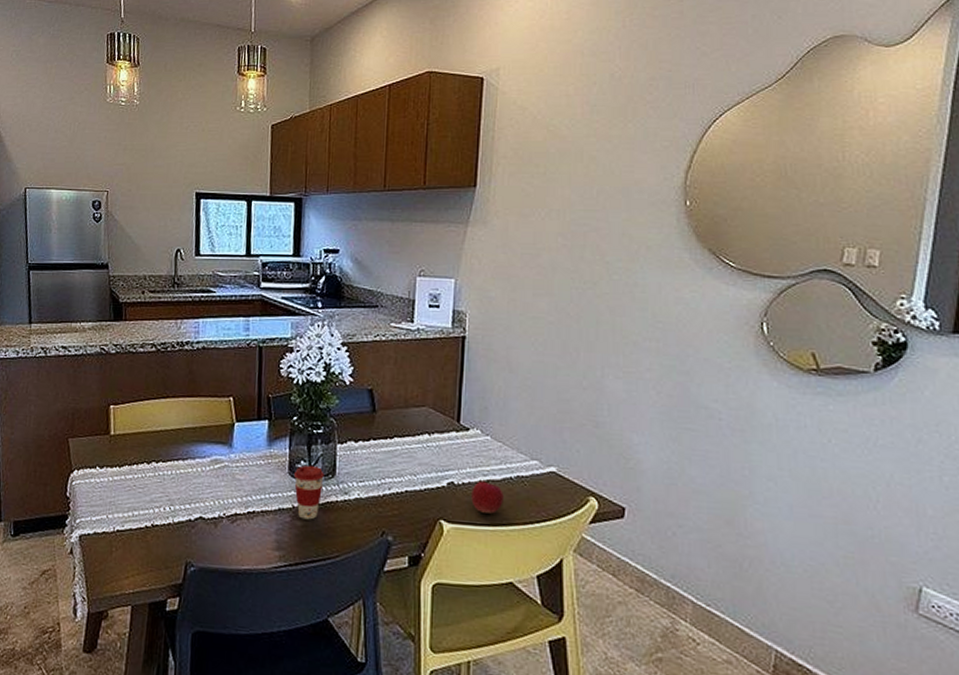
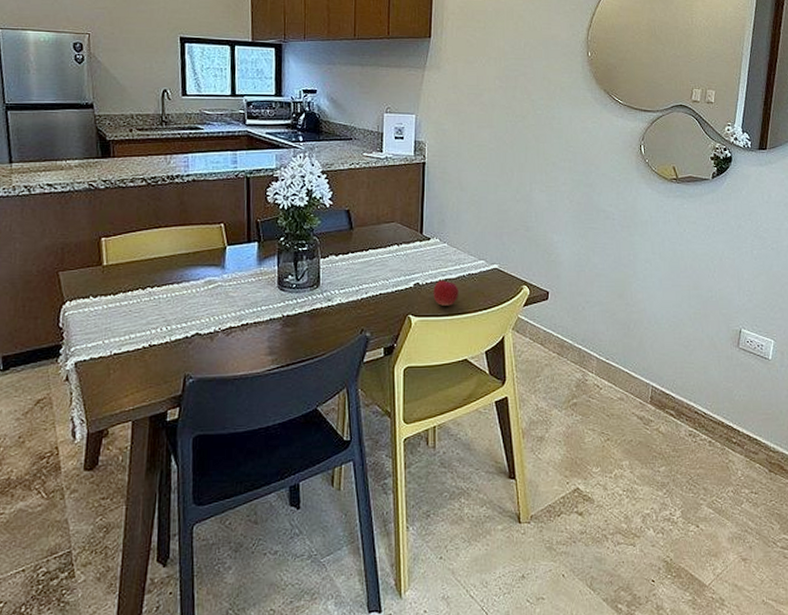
coffee cup: present [293,466,324,520] -> none [282,280,310,326]

